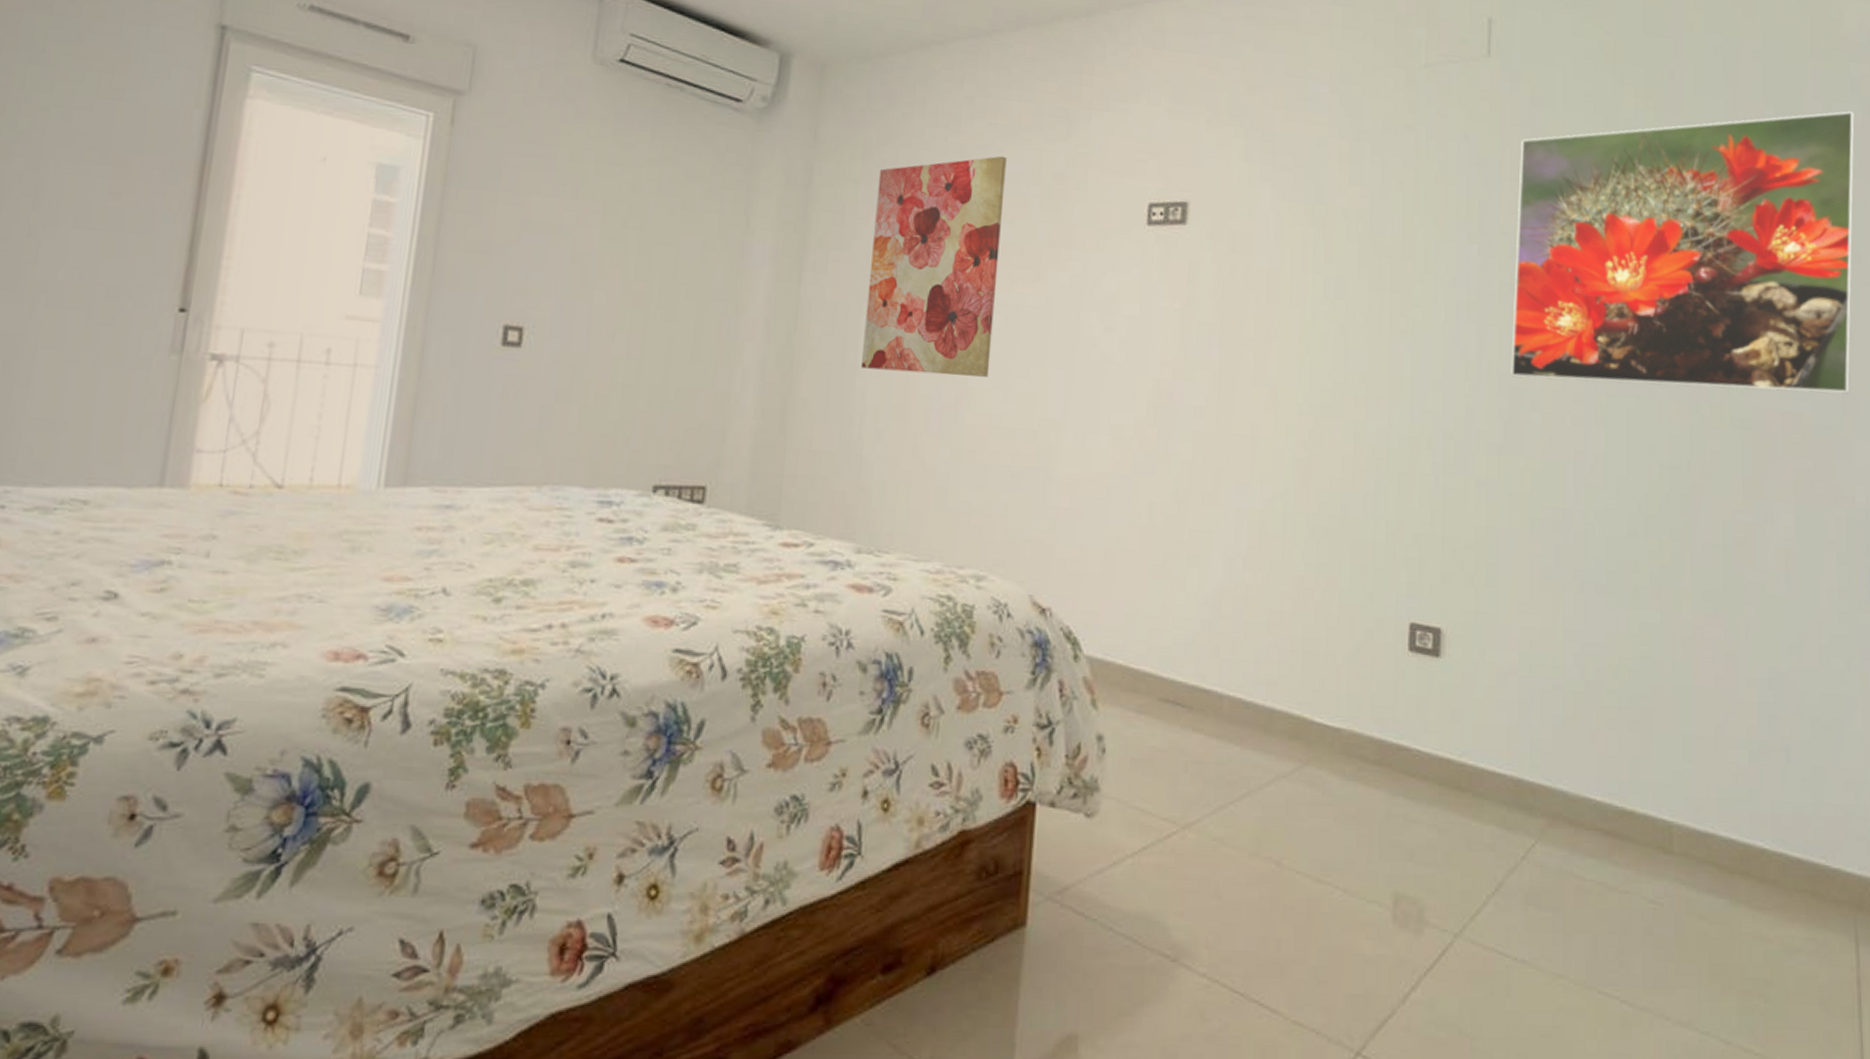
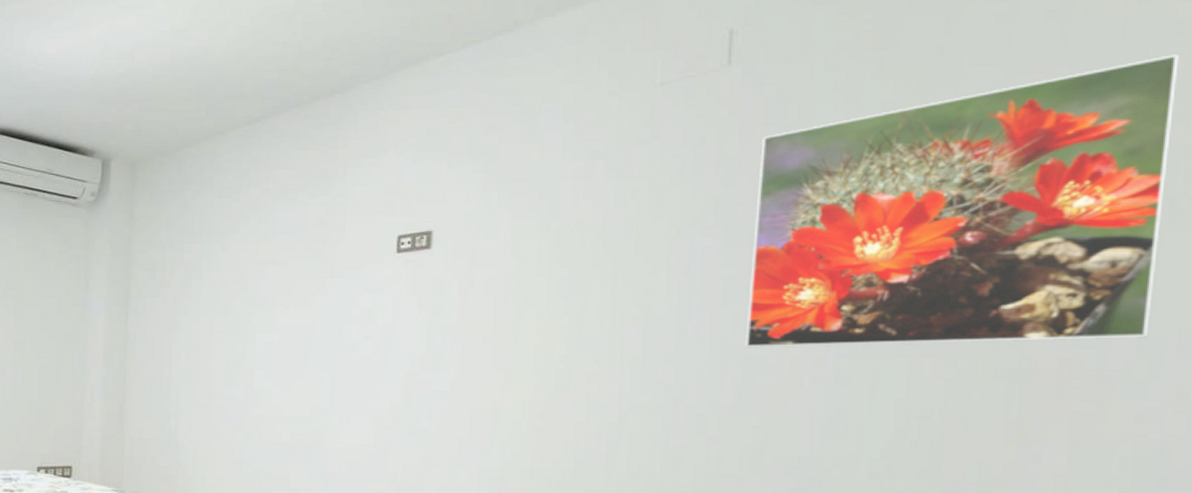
wall art: present [862,155,1007,377] -> none [175,213,278,381]

